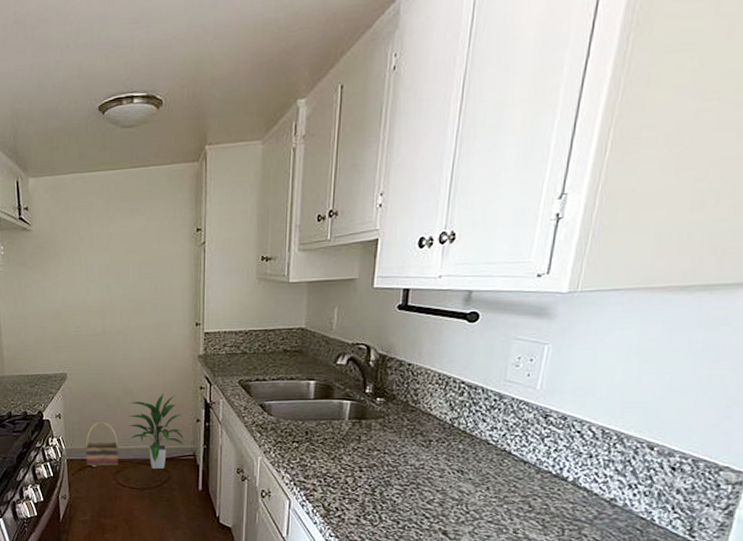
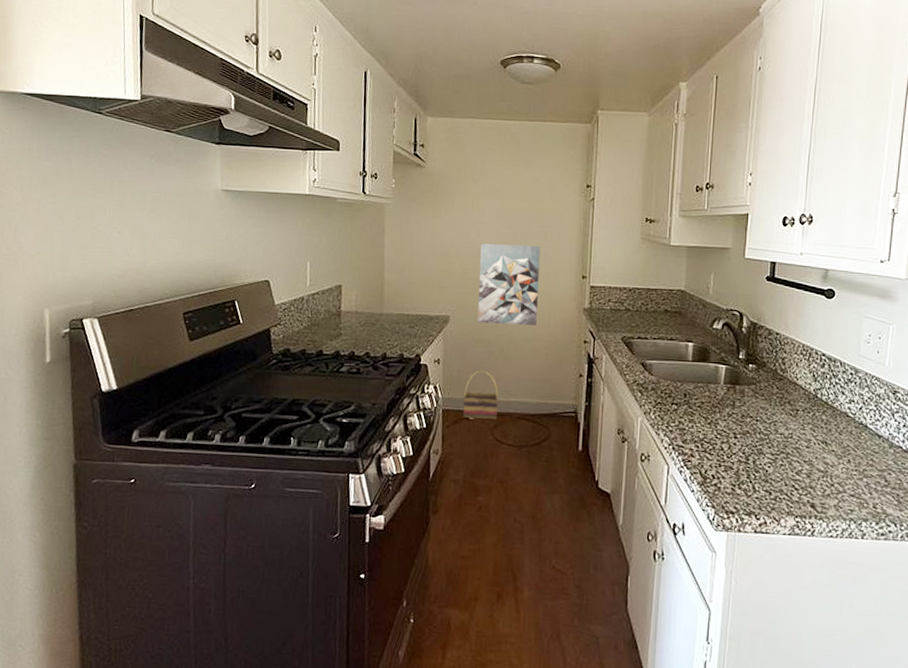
wall art: none [91,297,151,378] -> present [477,243,541,326]
indoor plant: present [128,393,185,469] -> none [509,344,566,425]

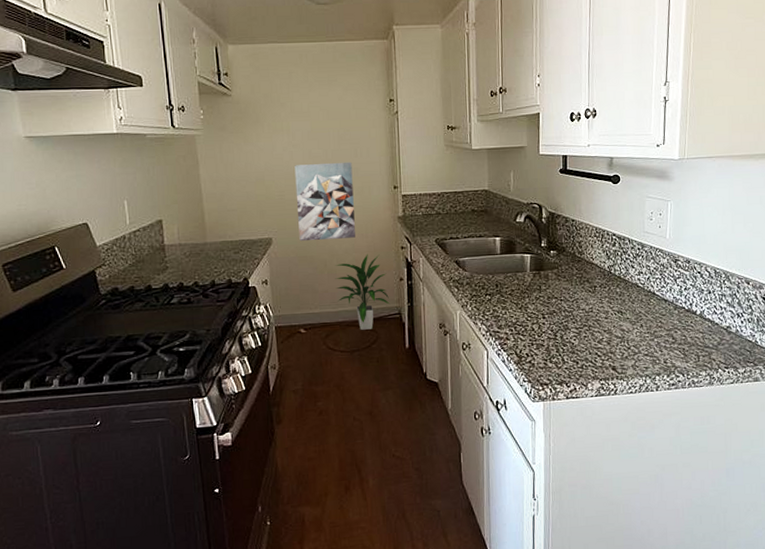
basket: present [463,370,500,420] -> none [293,285,328,332]
indoor plant: none [509,344,566,425] -> present [335,254,390,330]

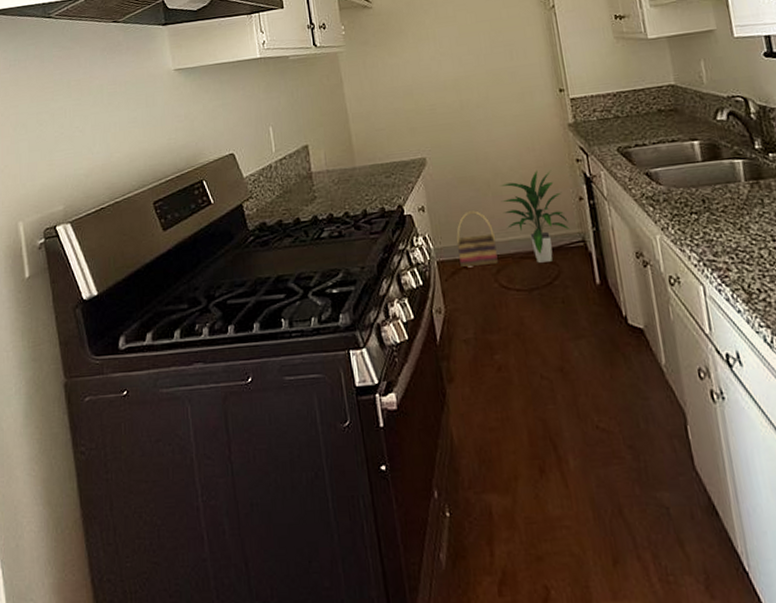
basket: none [293,285,328,332] -> present [456,210,498,267]
wall art: present [294,162,355,242] -> none [444,66,520,160]

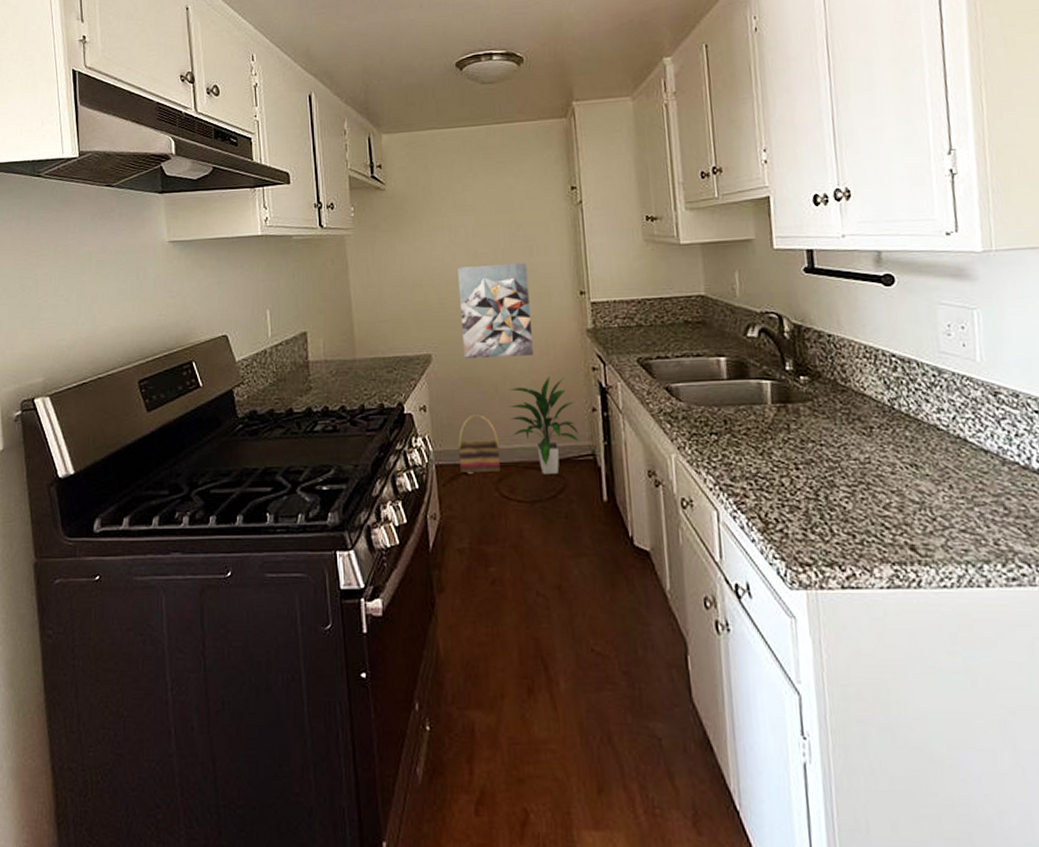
wall art: none [444,66,520,160] -> present [457,262,533,359]

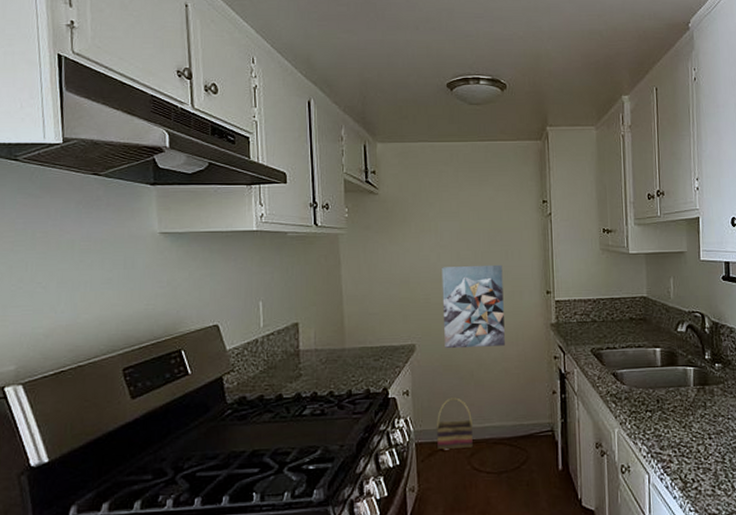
indoor plant: present [508,376,581,474] -> none [482,363,542,449]

